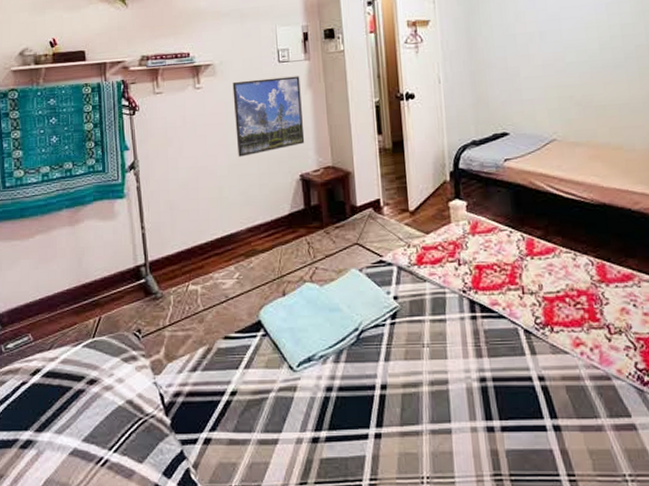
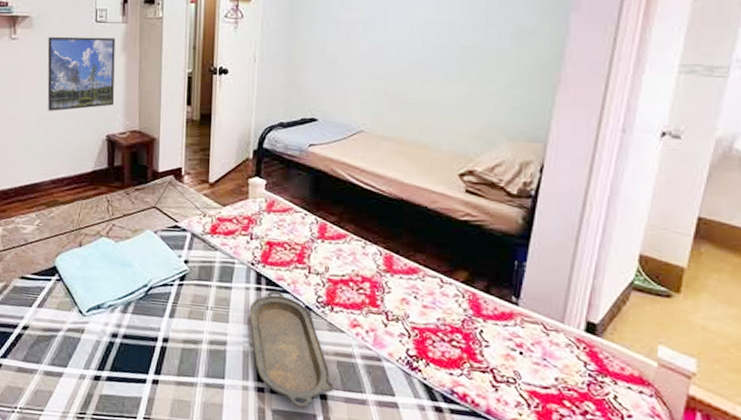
serving tray: none [467,318,568,444] -> present [249,291,335,409]

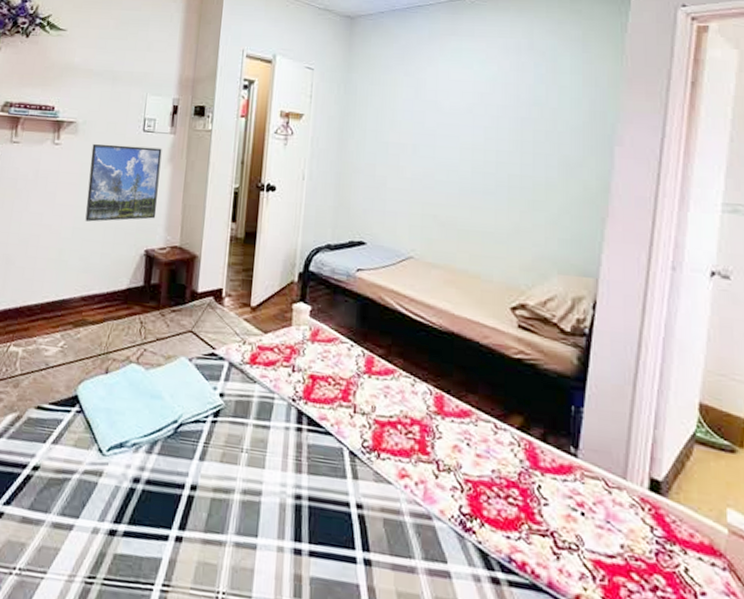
serving tray: present [249,291,335,409] -> none [287,432,380,577]

